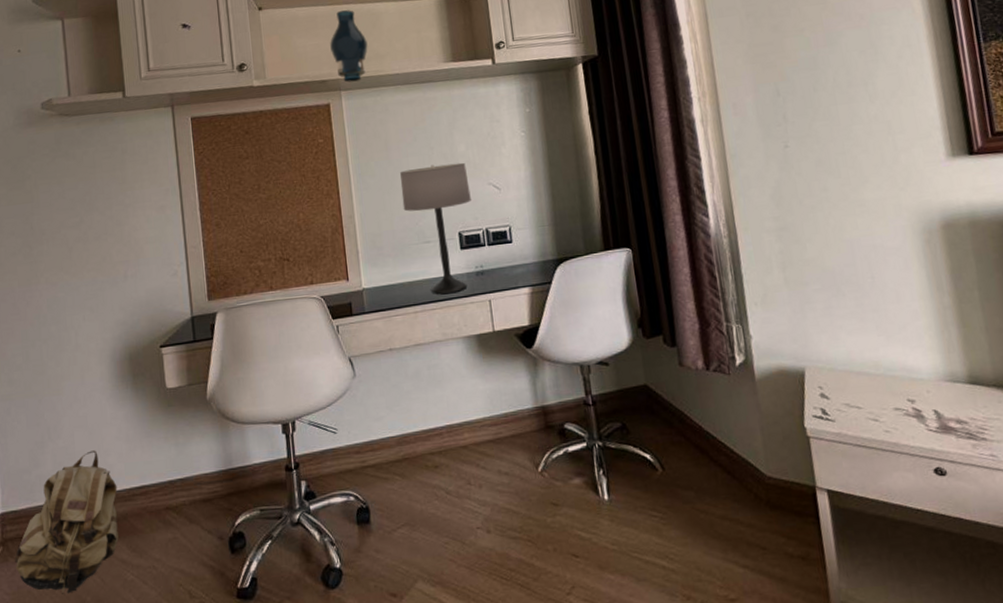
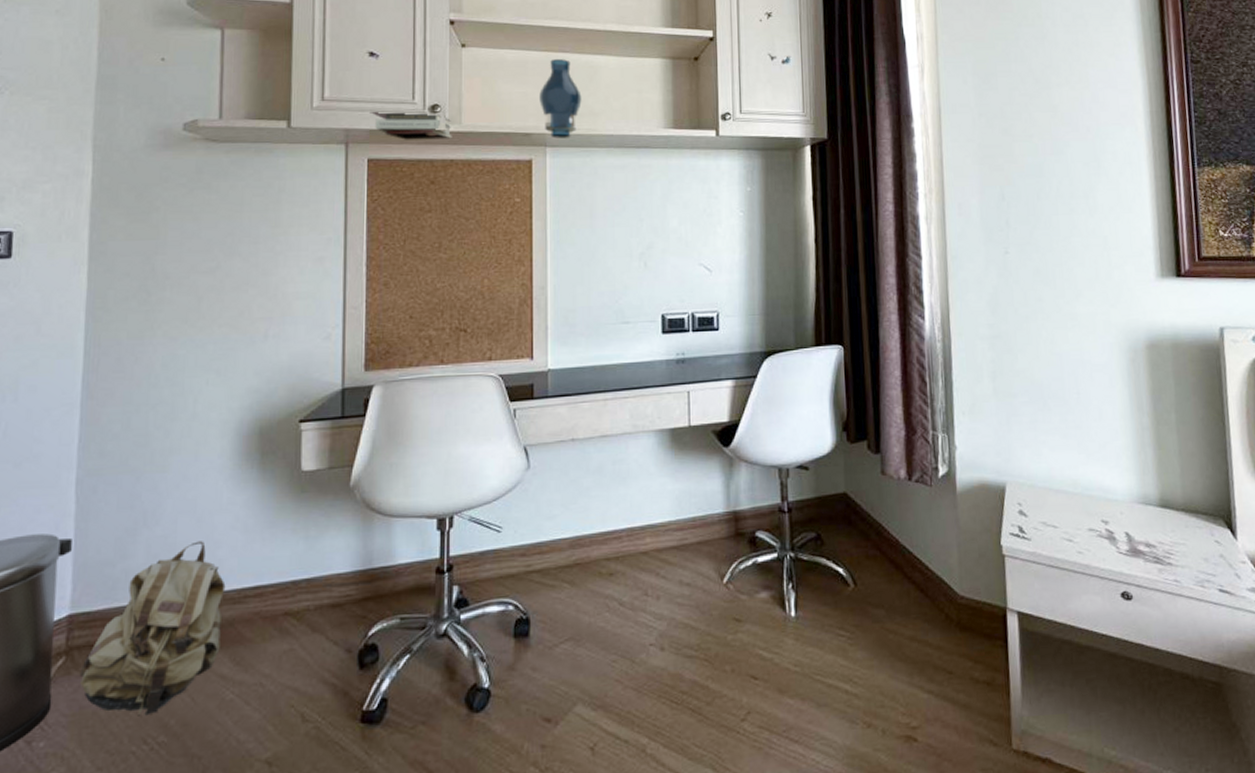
books: none [188,72,259,98] -> present [370,111,452,140]
table lamp: present [400,162,471,295] -> none [603,238,679,382]

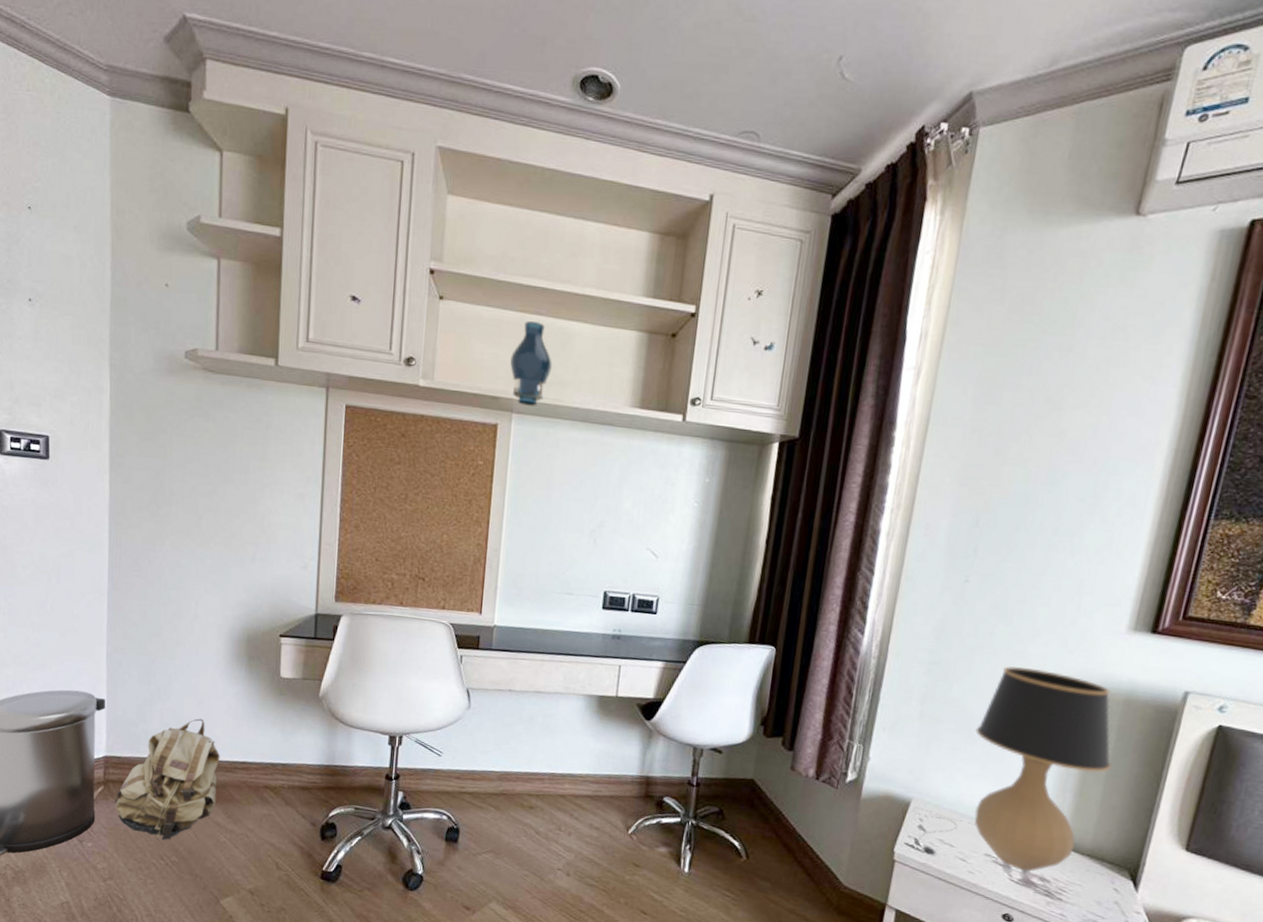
books: present [370,111,452,140] -> none [350,357,424,394]
table lamp: none [1009,327,1179,541] -> present [913,666,1112,872]

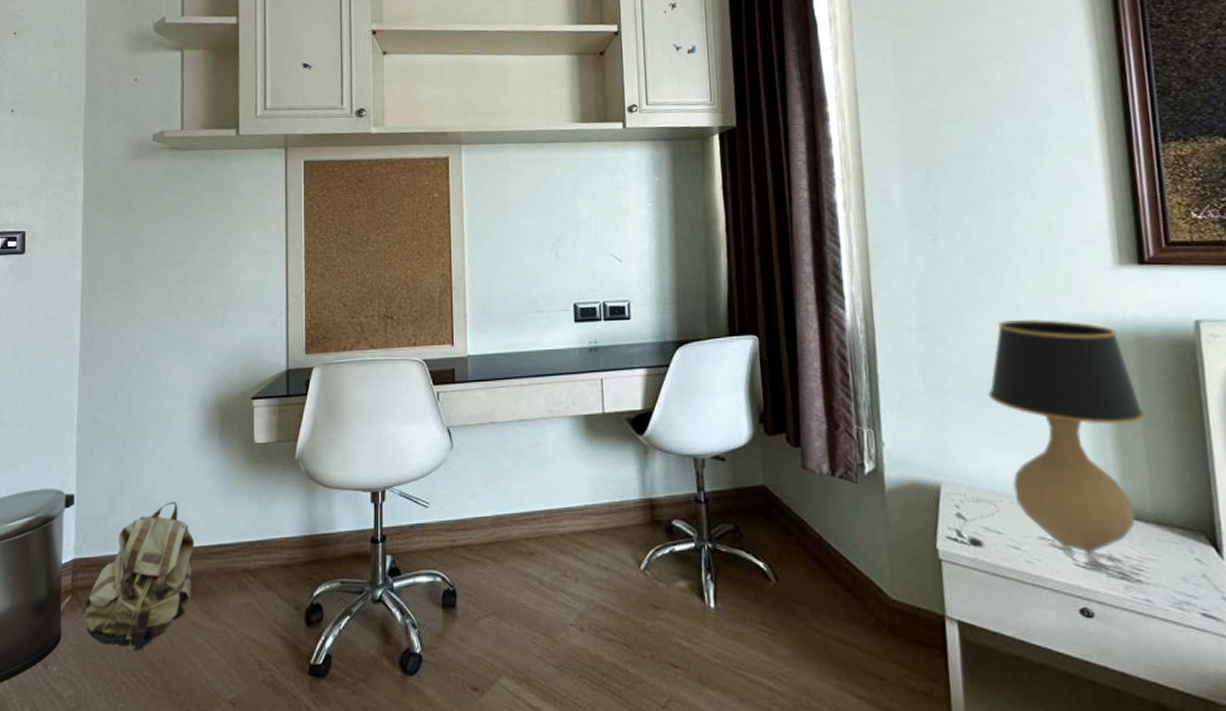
vase: present [510,321,553,406] -> none [454,61,493,136]

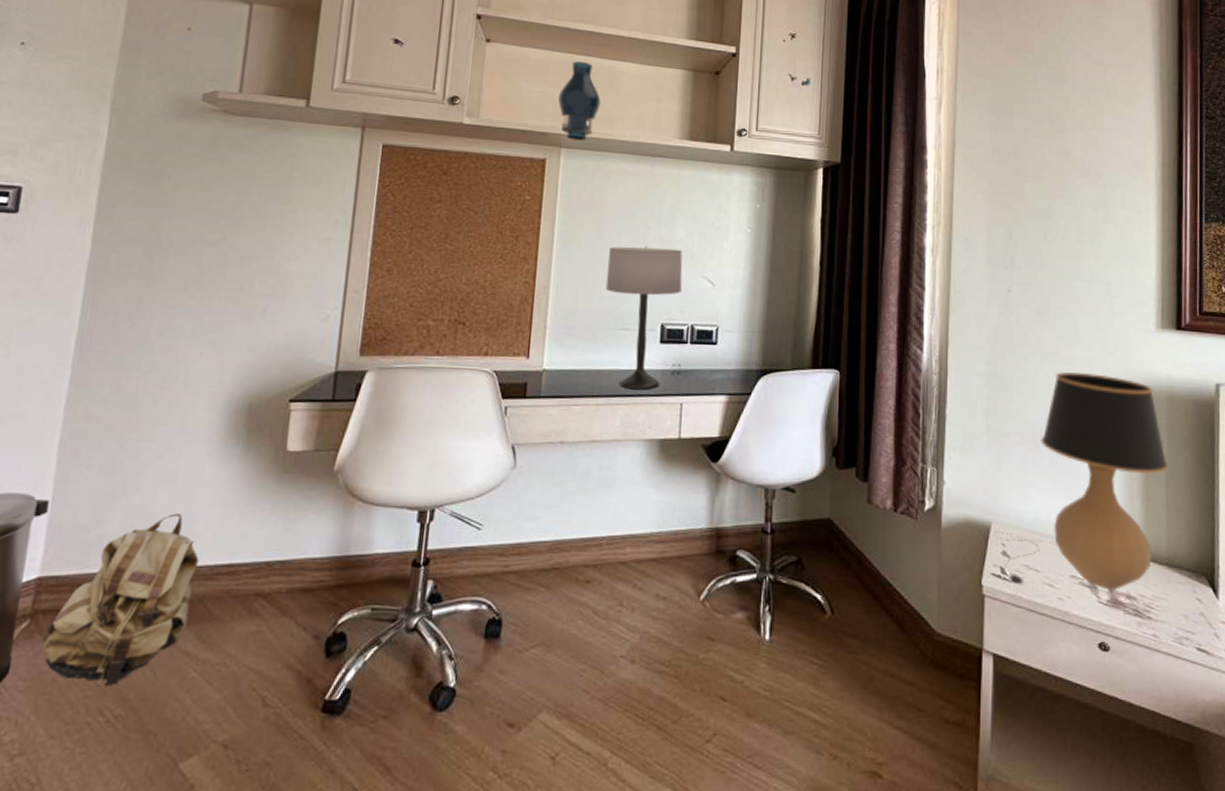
vase: none [454,61,493,136] -> present [558,61,601,141]
table lamp: none [516,229,590,369] -> present [605,246,683,390]

